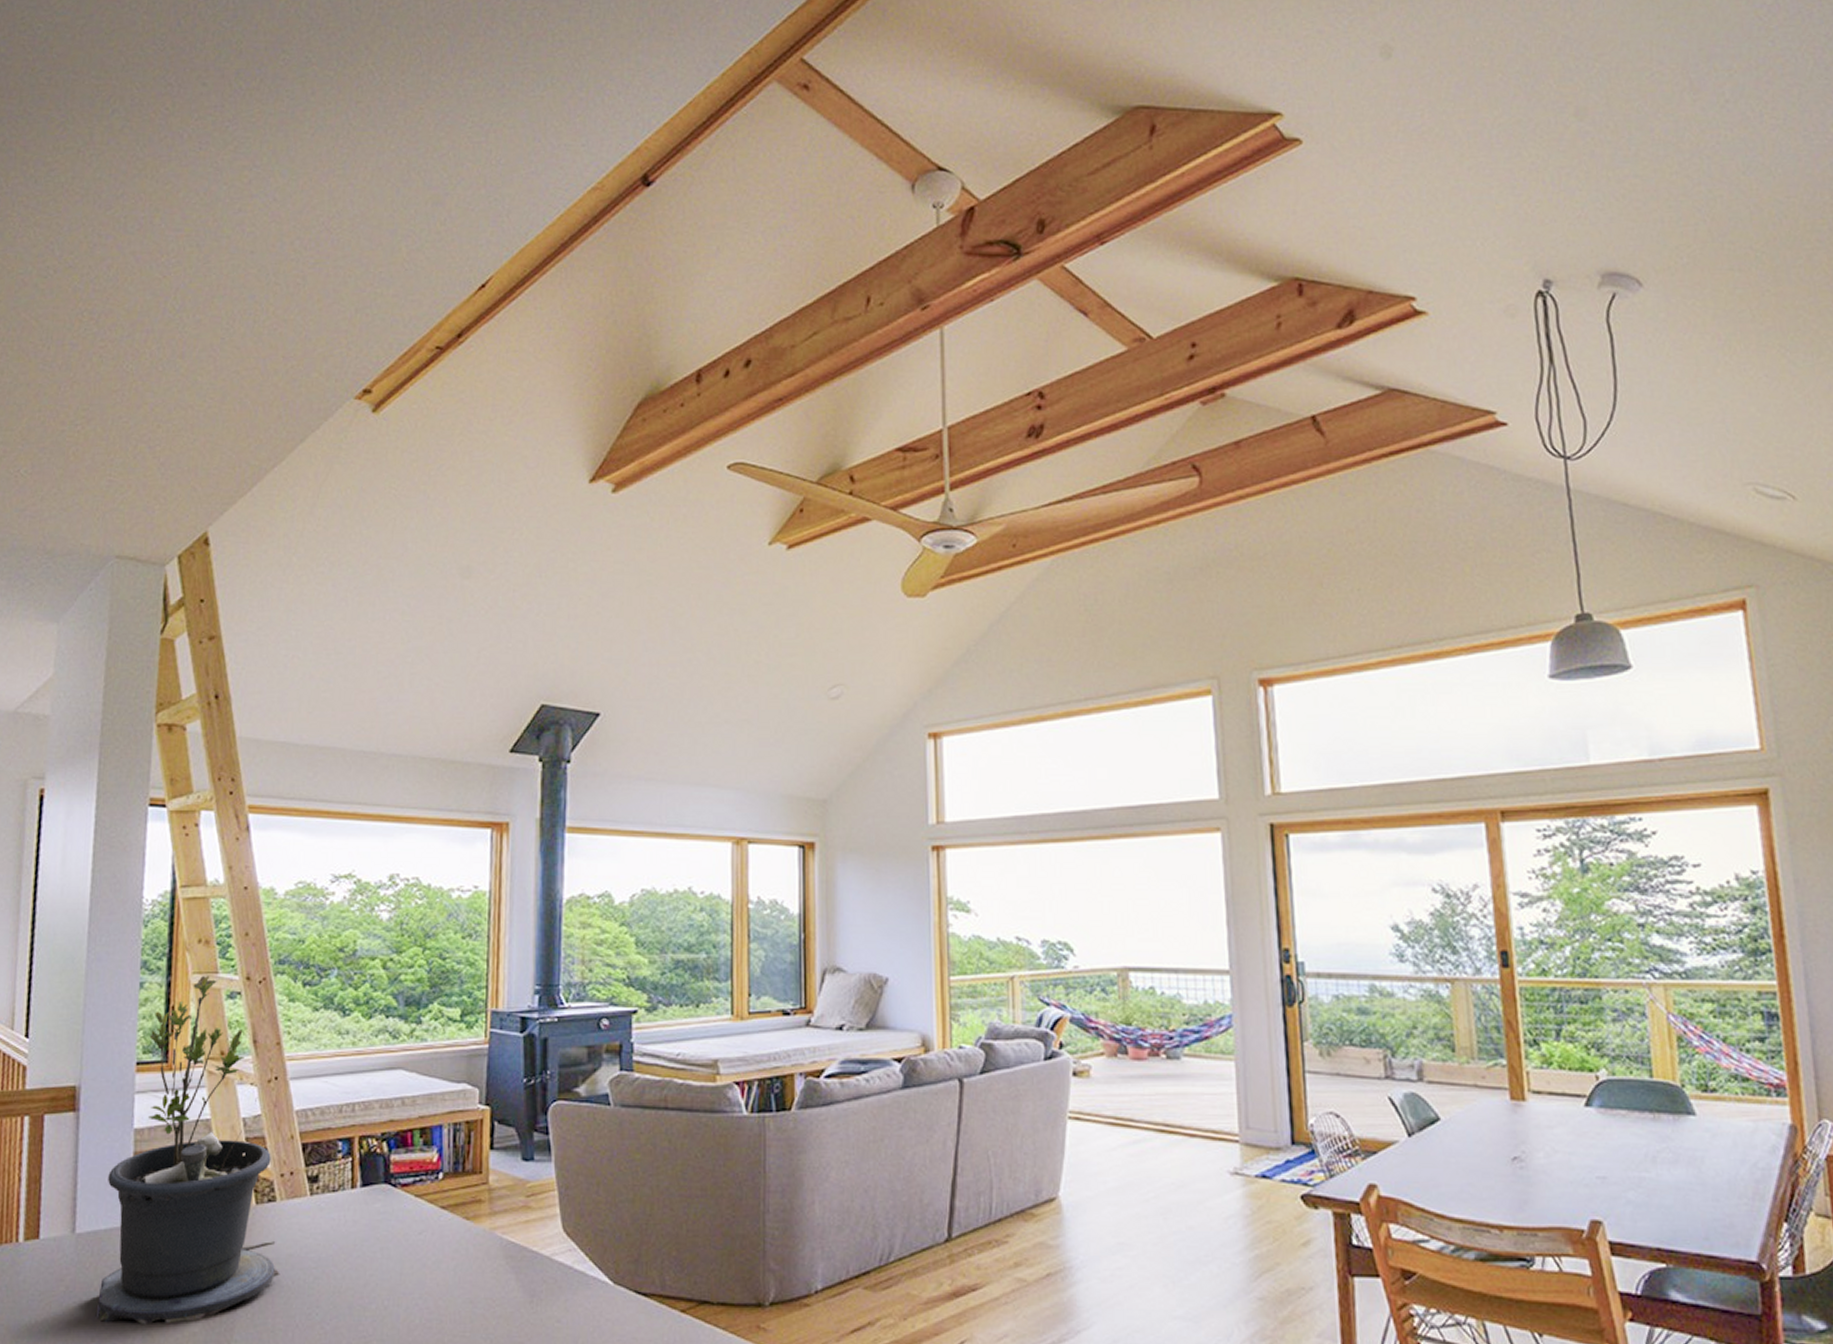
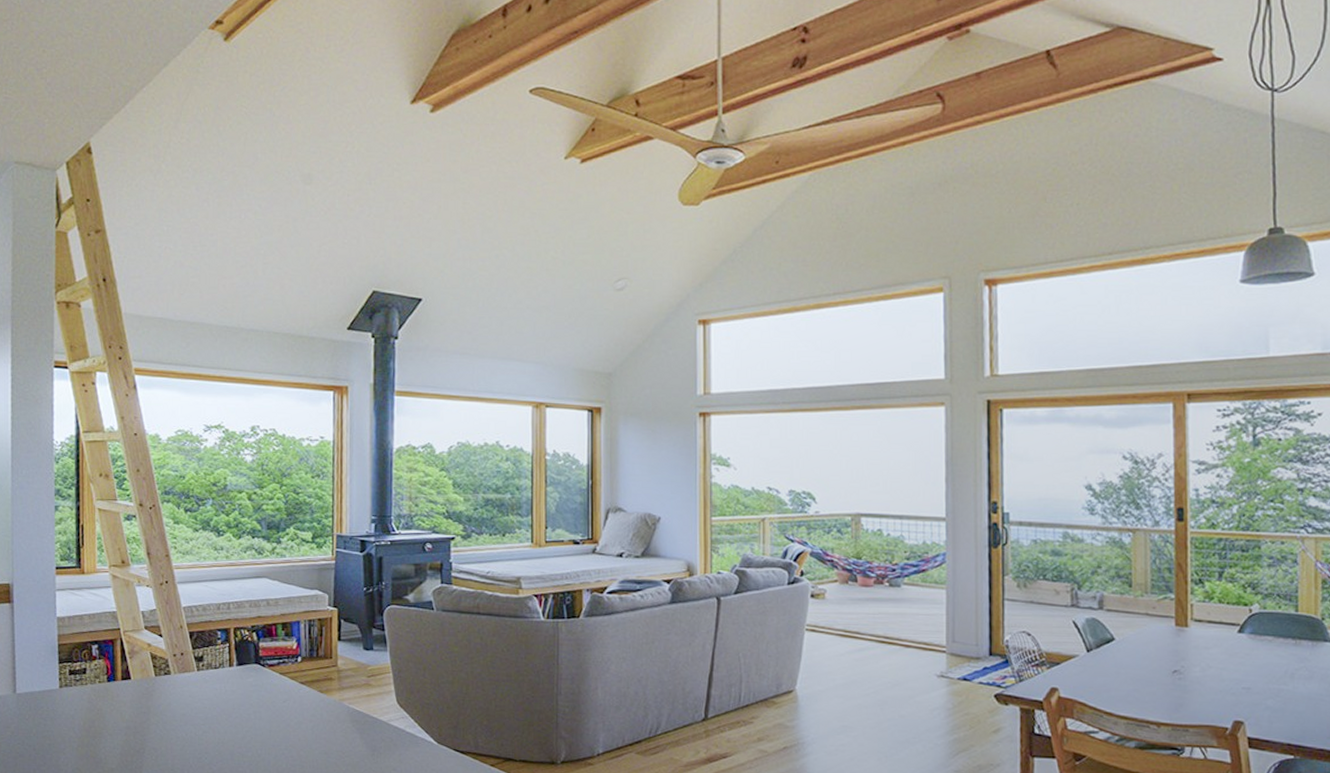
potted plant: present [97,975,280,1324] -> none [37,501,176,761]

